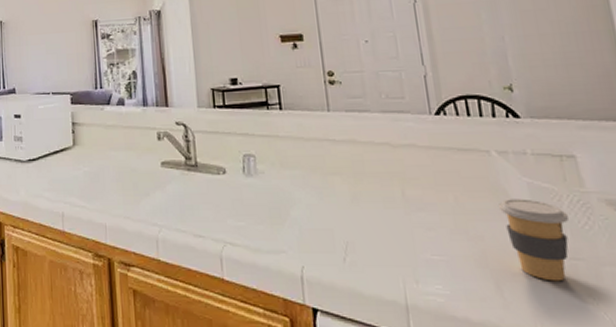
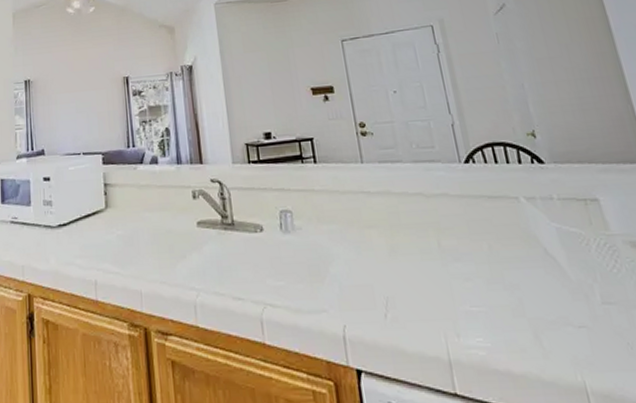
coffee cup: present [497,198,569,282] -> none [530,244,601,328]

